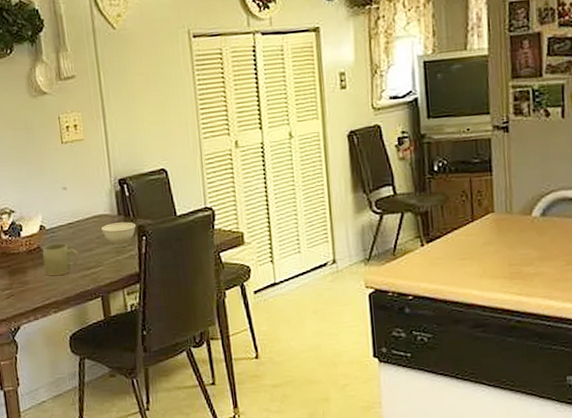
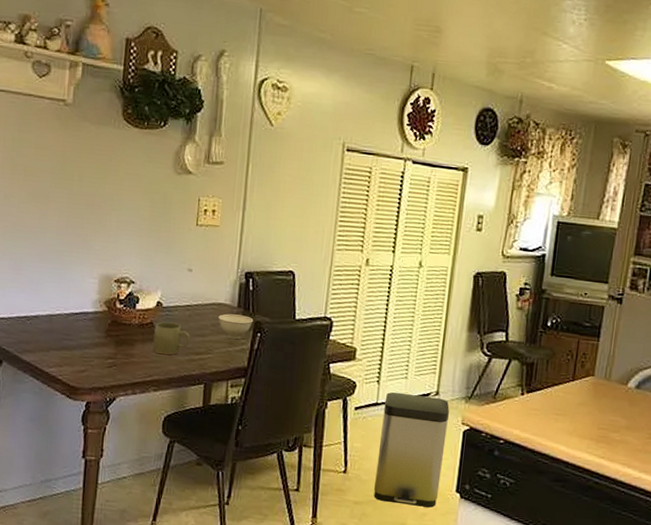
pedal bin: none [282,265,356,380] -> present [374,392,450,508]

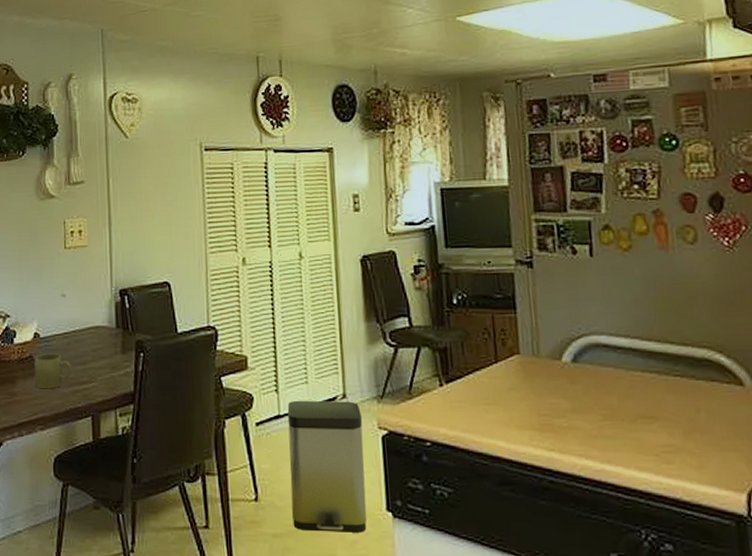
bowl: present [218,313,254,340] -> none [98,336,134,363]

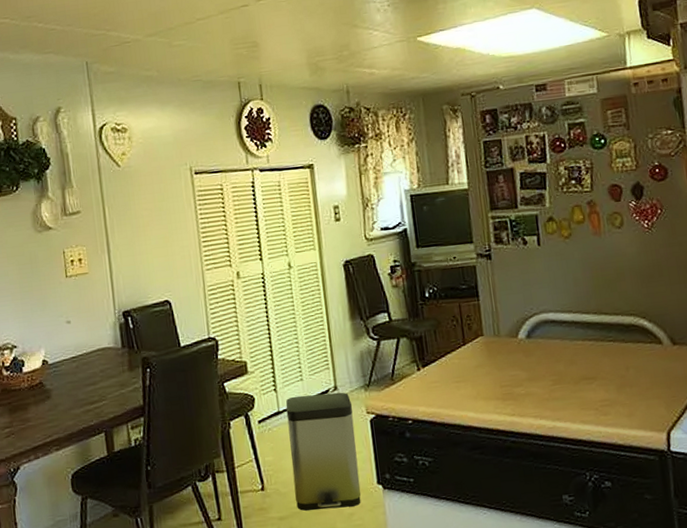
mug: present [33,353,72,389] -> none [44,377,82,412]

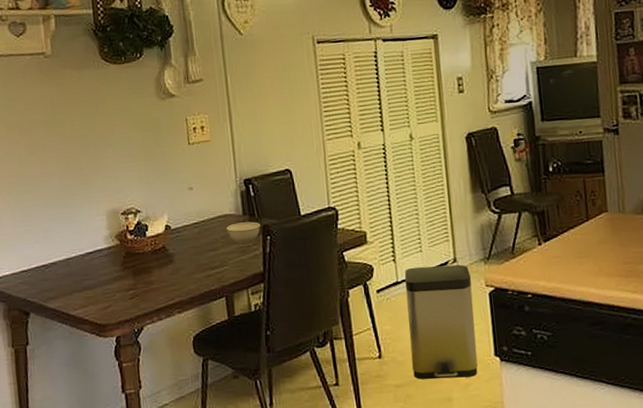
bowl: none [105,354,141,381] -> present [226,221,261,248]

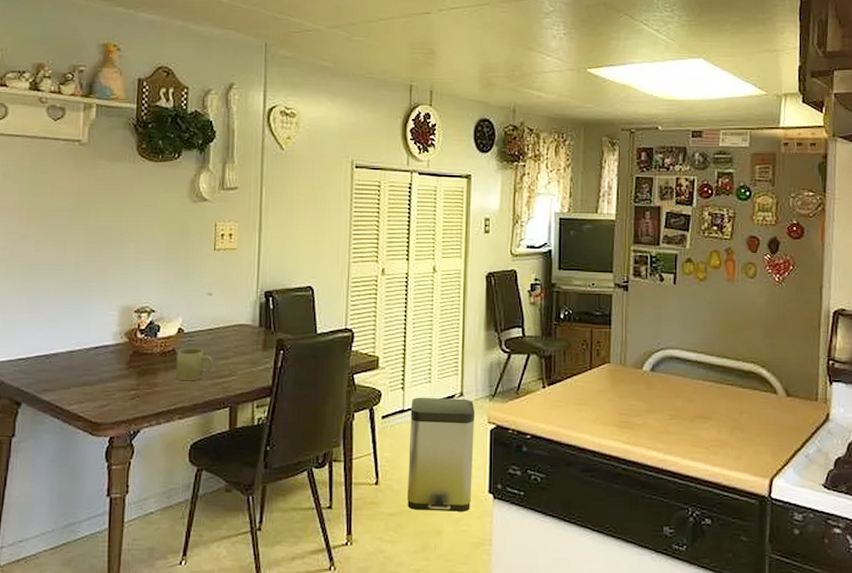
mug: none [167,242,204,276] -> present [175,348,213,381]
bowl: present [226,221,261,248] -> none [240,334,276,359]

